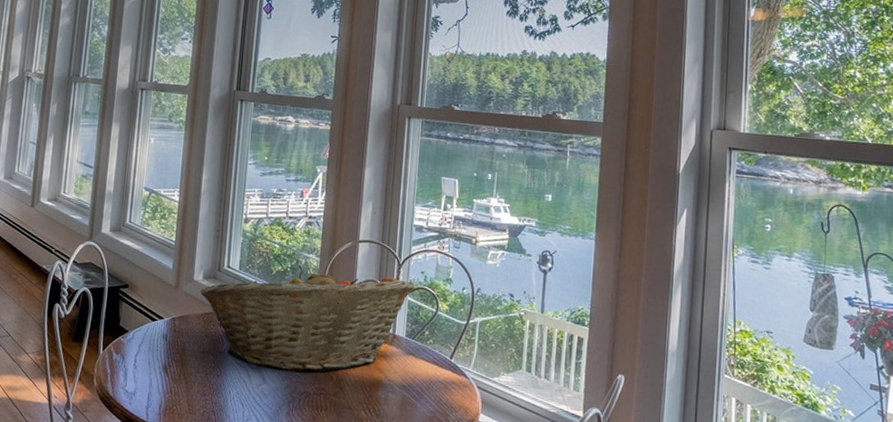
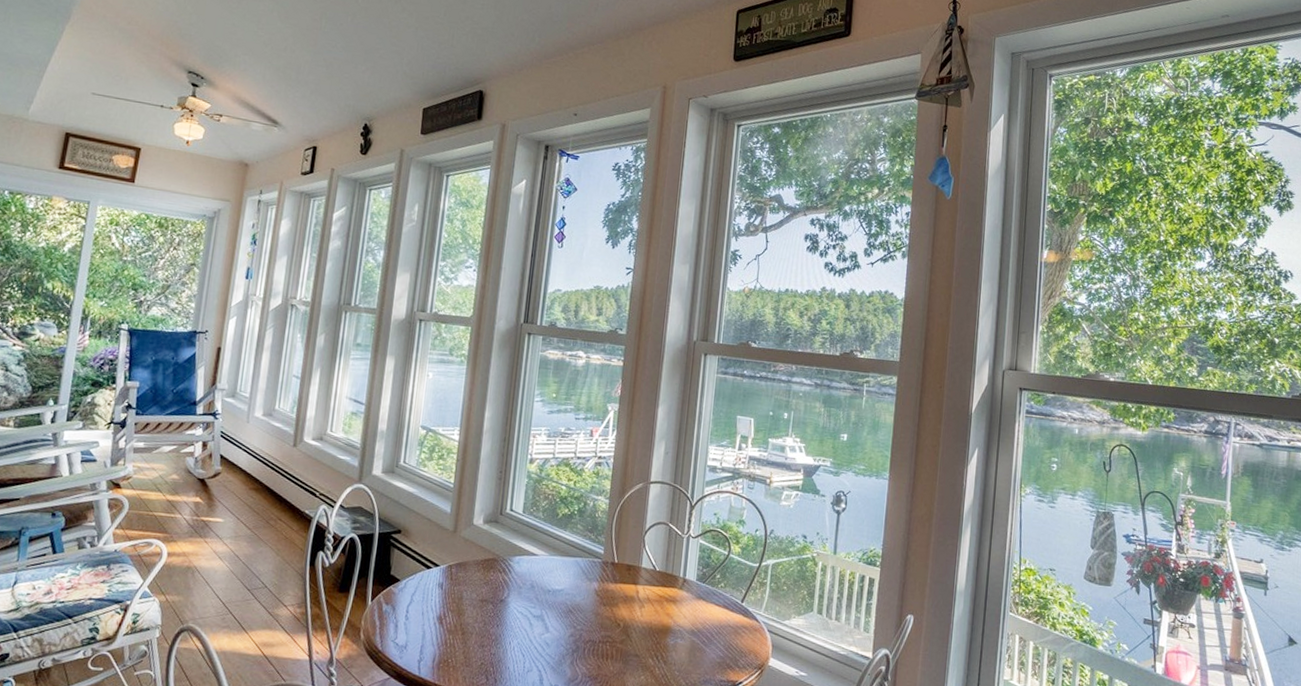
fruit basket: present [201,265,415,373] -> none [480,508,707,620]

